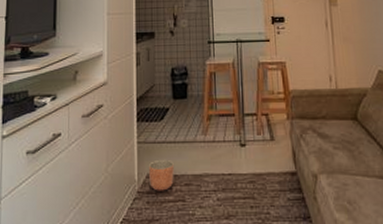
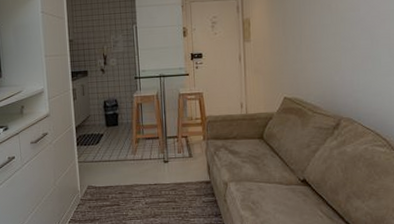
planter: present [148,159,174,191] -> none [88,174,110,199]

